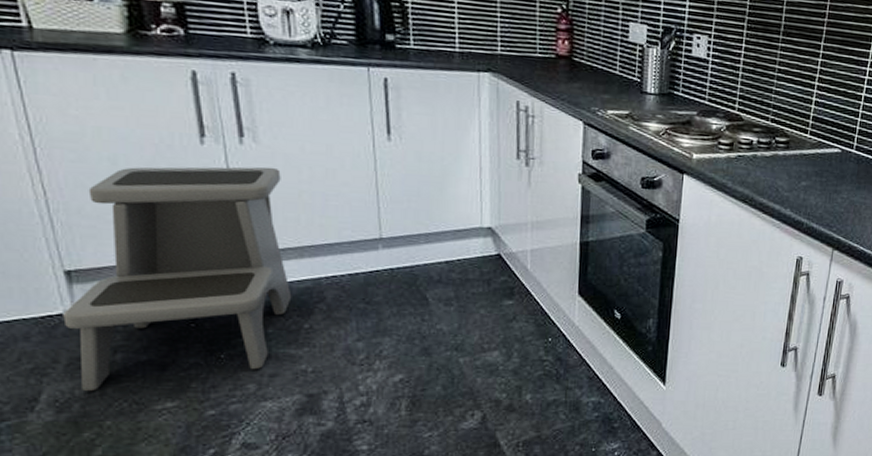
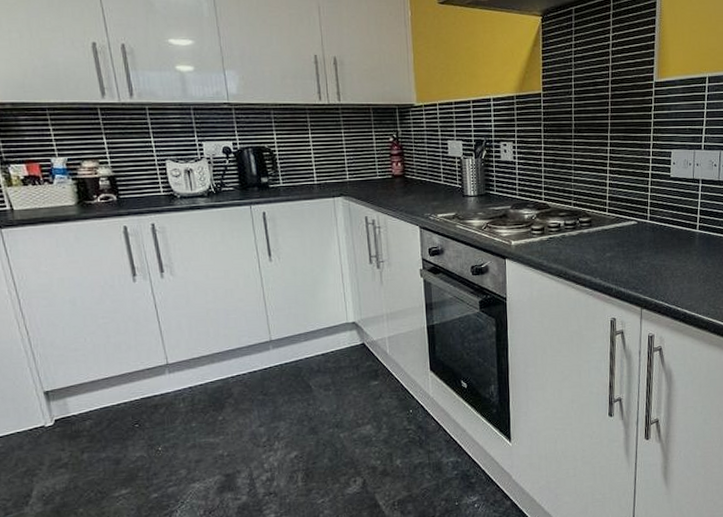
step stool: present [63,166,292,392] -> none [44,293,208,487]

